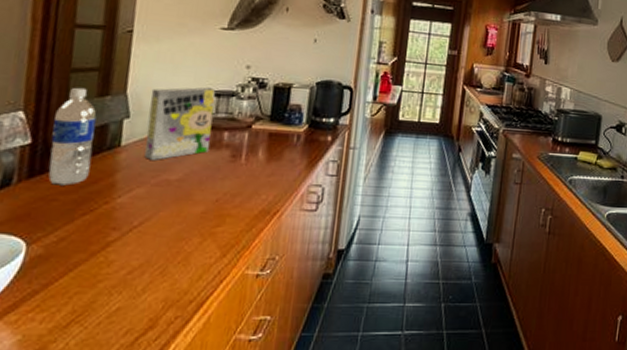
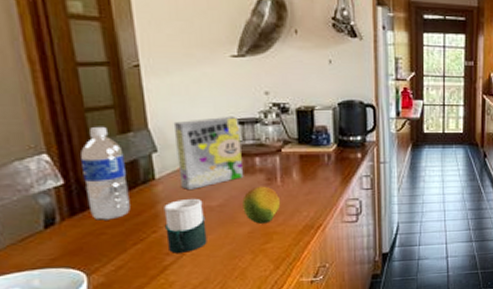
cup: none [116,169,163,229] -> present [164,198,207,253]
fruit: none [201,162,242,204] -> present [242,186,281,224]

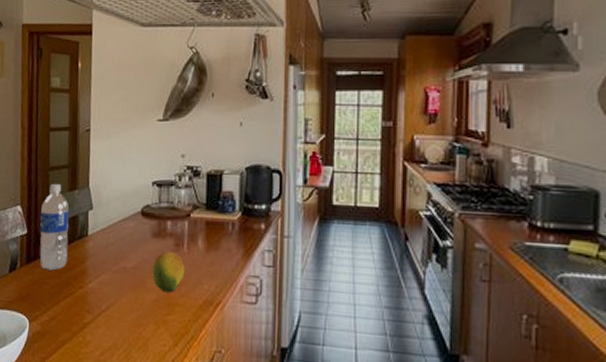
cup: present [164,198,207,253] -> none [89,257,121,313]
cereal box: present [173,116,244,189] -> none [106,177,158,249]

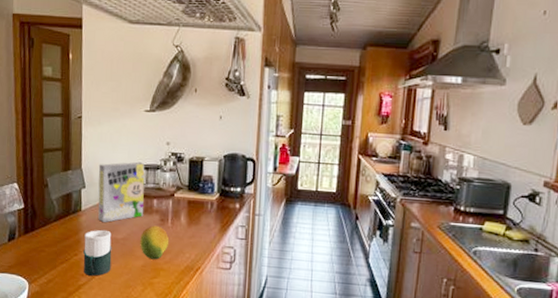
water bottle: present [40,183,69,271] -> none [36,164,63,241]
cup: none [89,257,121,313] -> present [83,229,112,276]
cereal box: none [106,177,158,249] -> present [98,161,145,222]

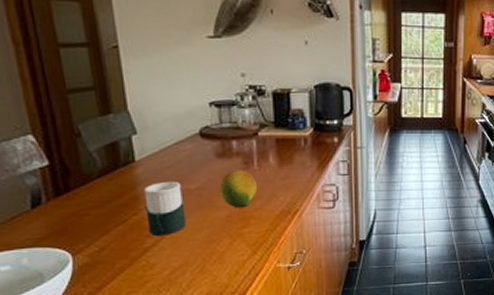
cereal box: present [98,161,145,222] -> none [151,98,222,172]

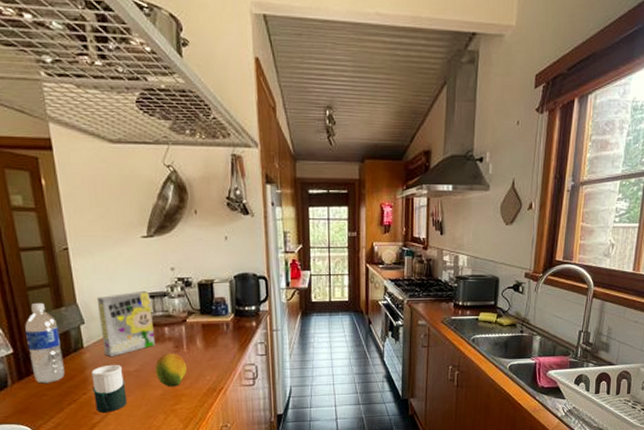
water bottle: none [64,107,112,201] -> present [25,302,65,384]
cereal box: none [151,98,222,172] -> present [96,290,156,357]

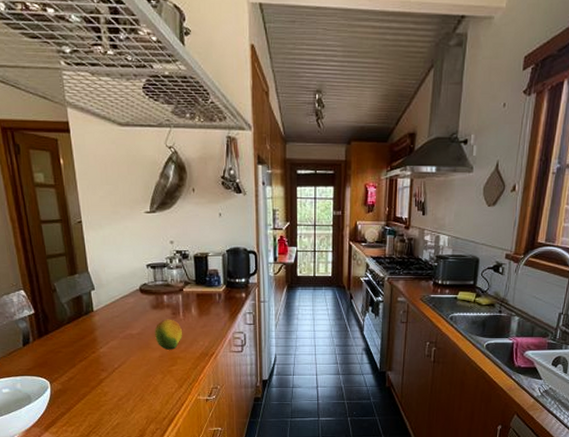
water bottle: present [25,302,65,384] -> none [44,269,77,342]
cup: present [91,364,127,413] -> none [100,327,130,370]
cereal box: present [96,290,156,357] -> none [105,261,156,320]

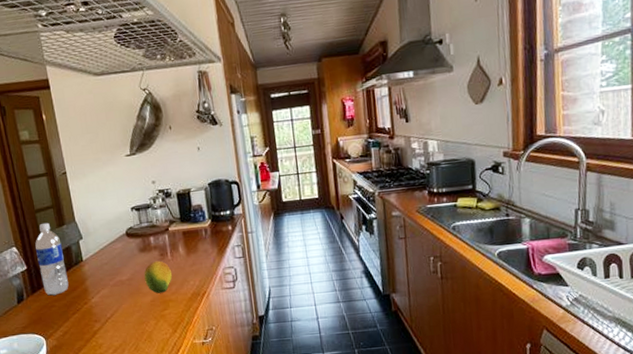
water bottle: none [44,269,77,342] -> present [35,222,69,296]

